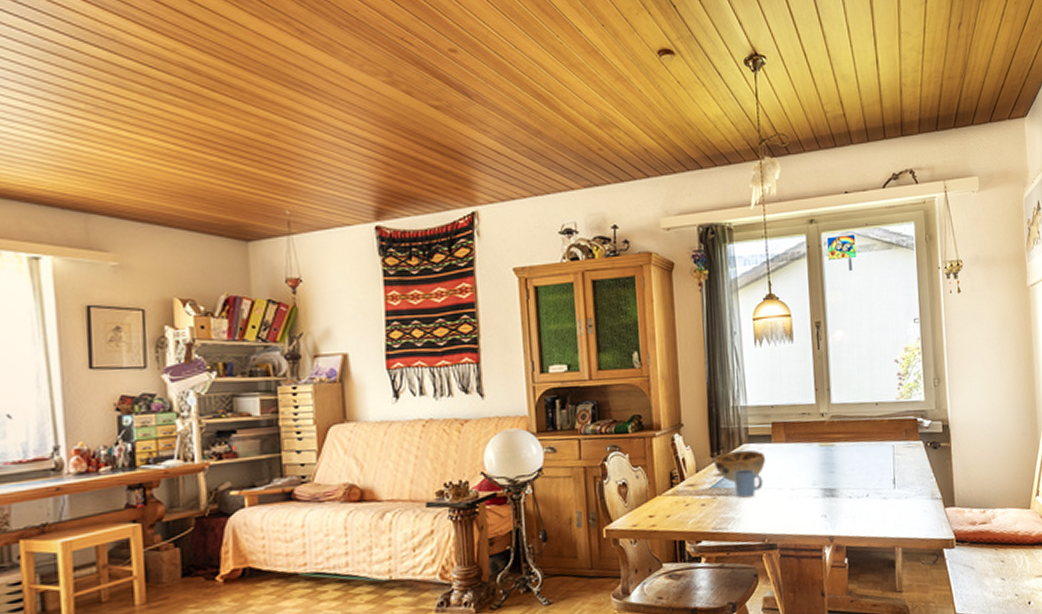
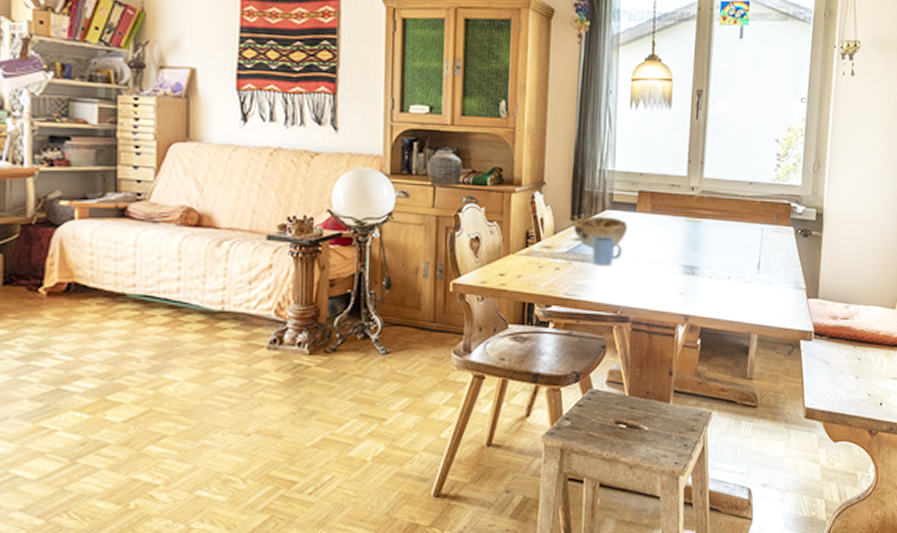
decorative jar: none [571,404,605,439] -> present [427,150,463,187]

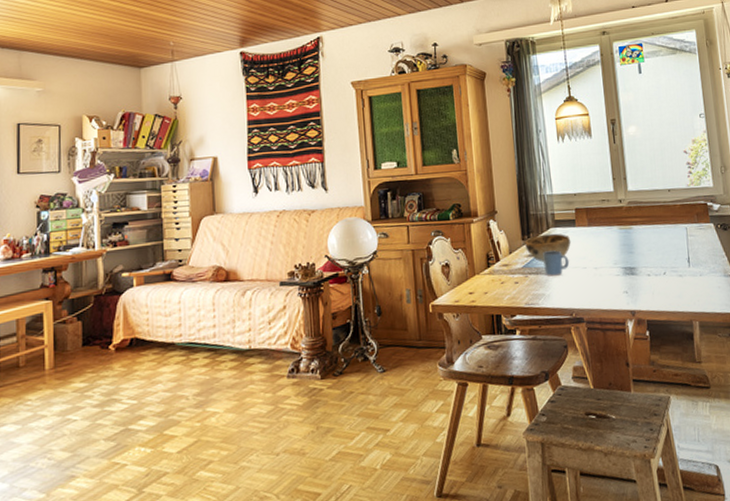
decorative jar: present [427,150,463,187] -> none [400,195,429,226]

